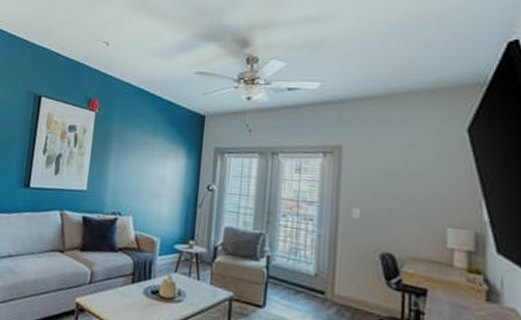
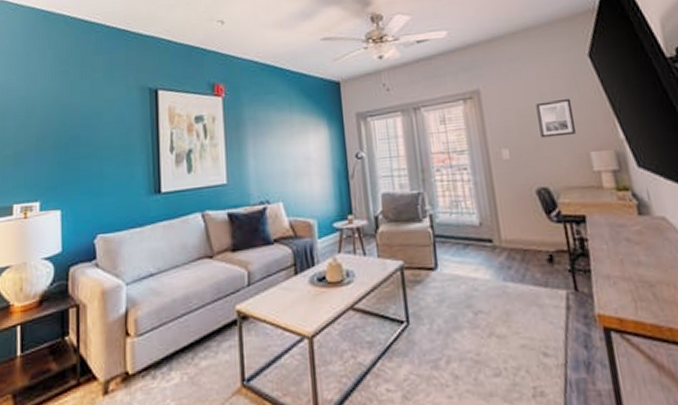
wall art: none [397,169,438,207] -> present [536,98,576,138]

